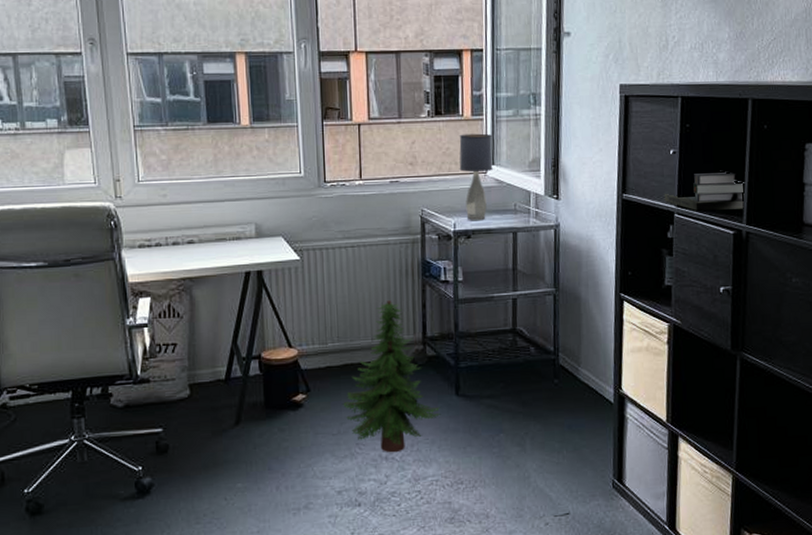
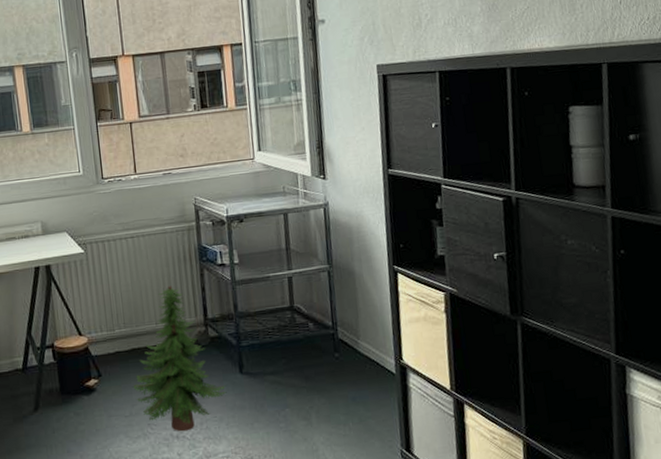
table lamp: present [459,133,493,221] -> none [225,122,260,206]
books: present [664,170,745,211] -> none [429,139,512,181]

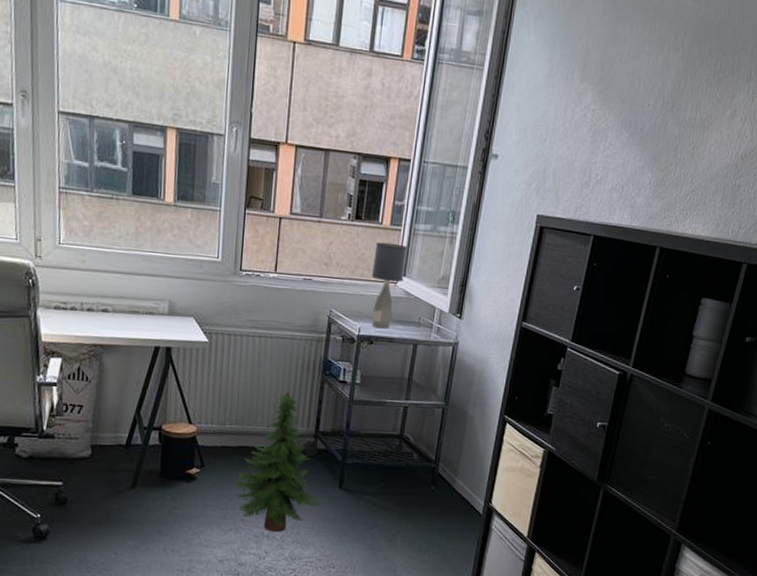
table lamp: none [225,122,260,206] -> present [371,241,408,329]

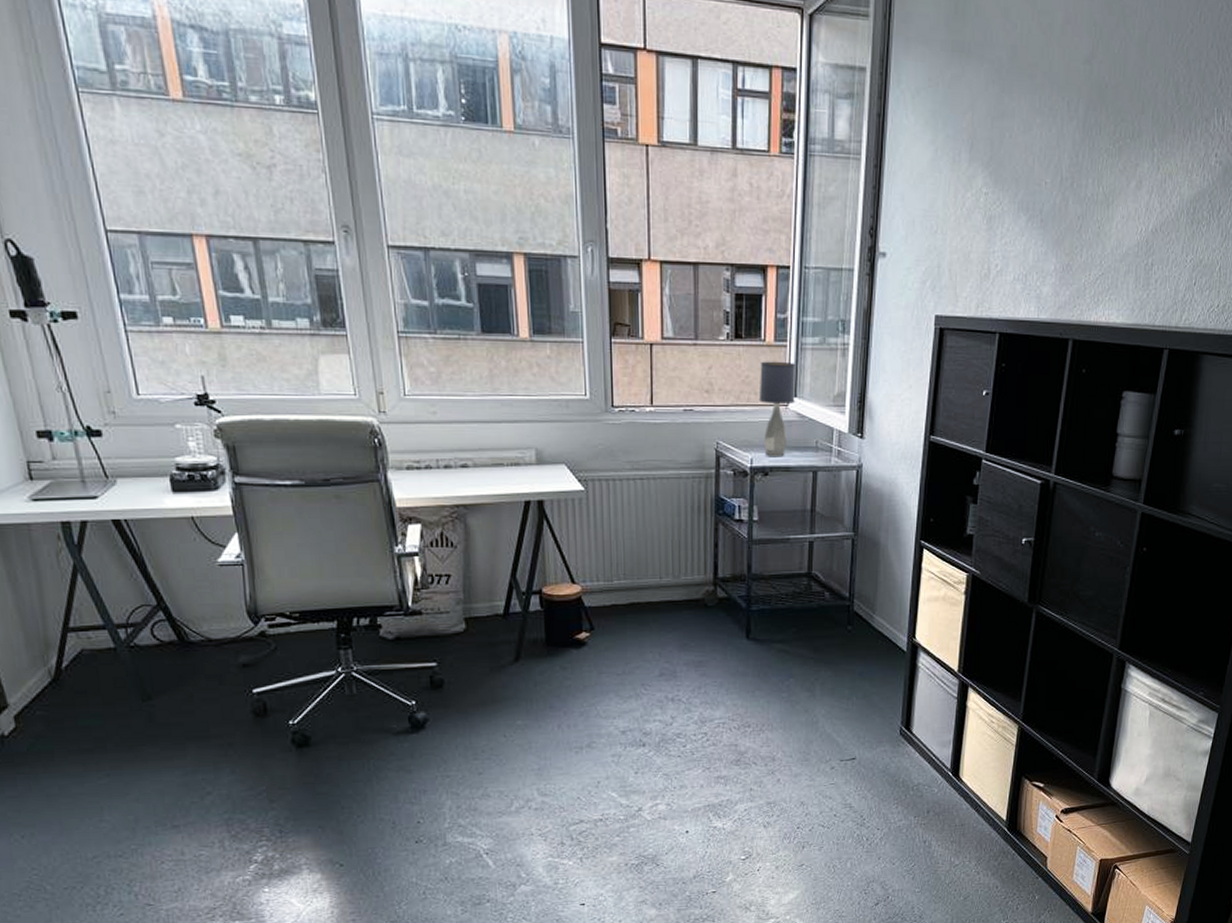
tree: present [232,392,324,533] -> none [627,538,730,695]

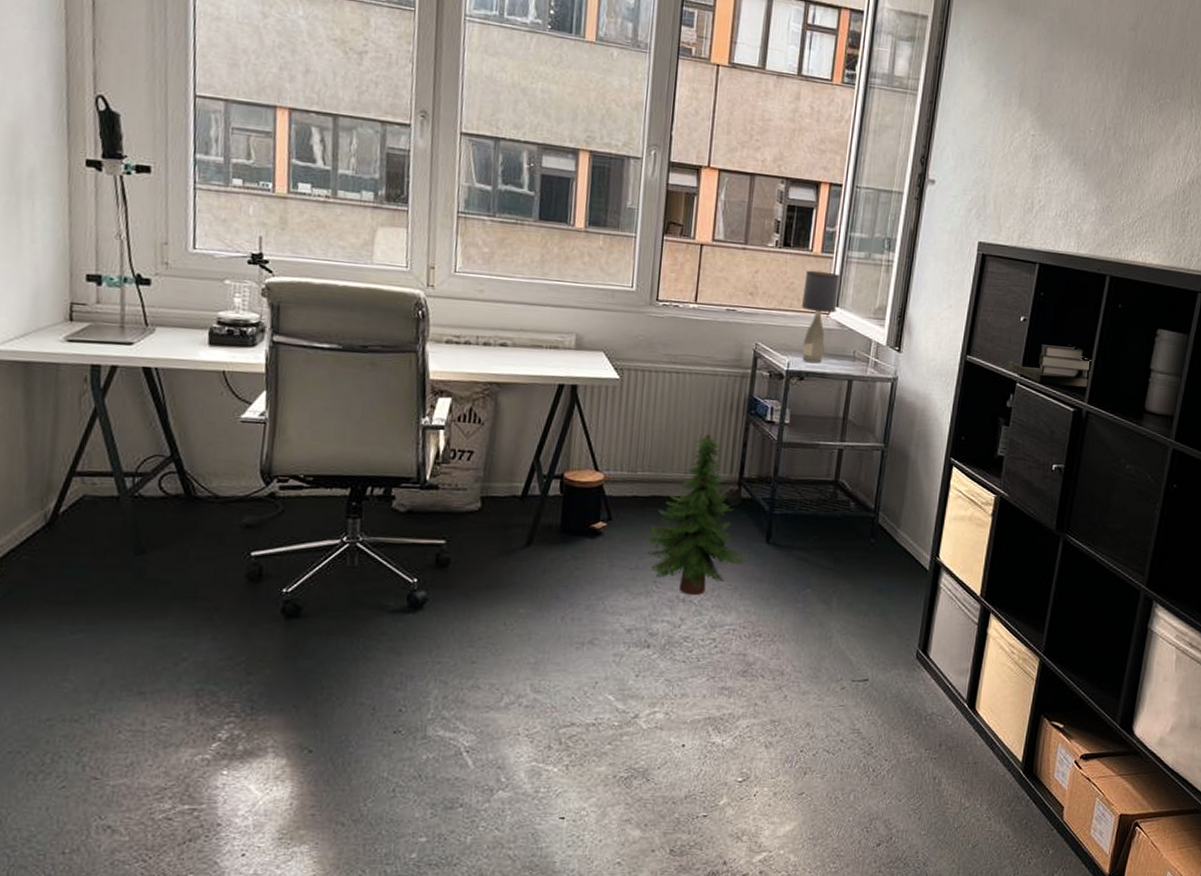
tree: none [627,538,730,695] -> present [644,434,748,596]
books: none [973,415,1058,458] -> present [1008,344,1092,387]

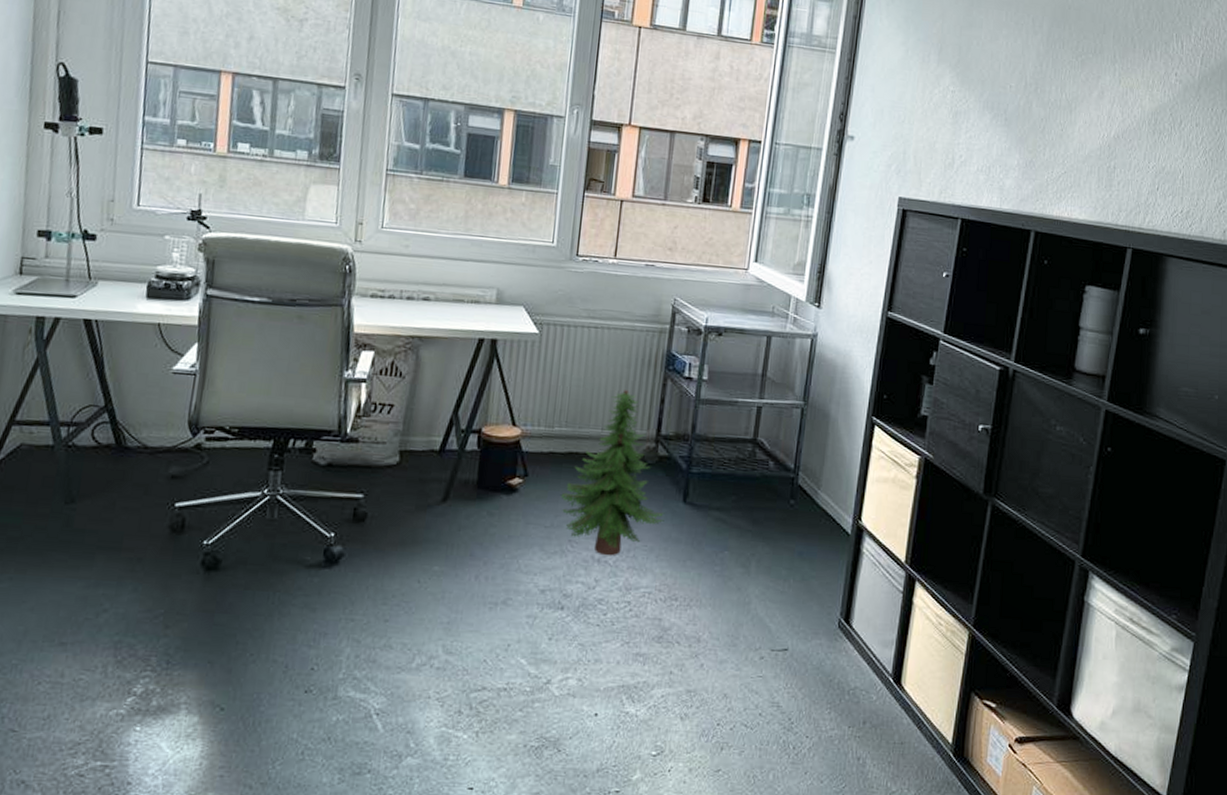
table lamp: present [801,270,841,364] -> none [719,225,760,320]
books: present [1008,344,1092,387] -> none [931,301,1018,345]

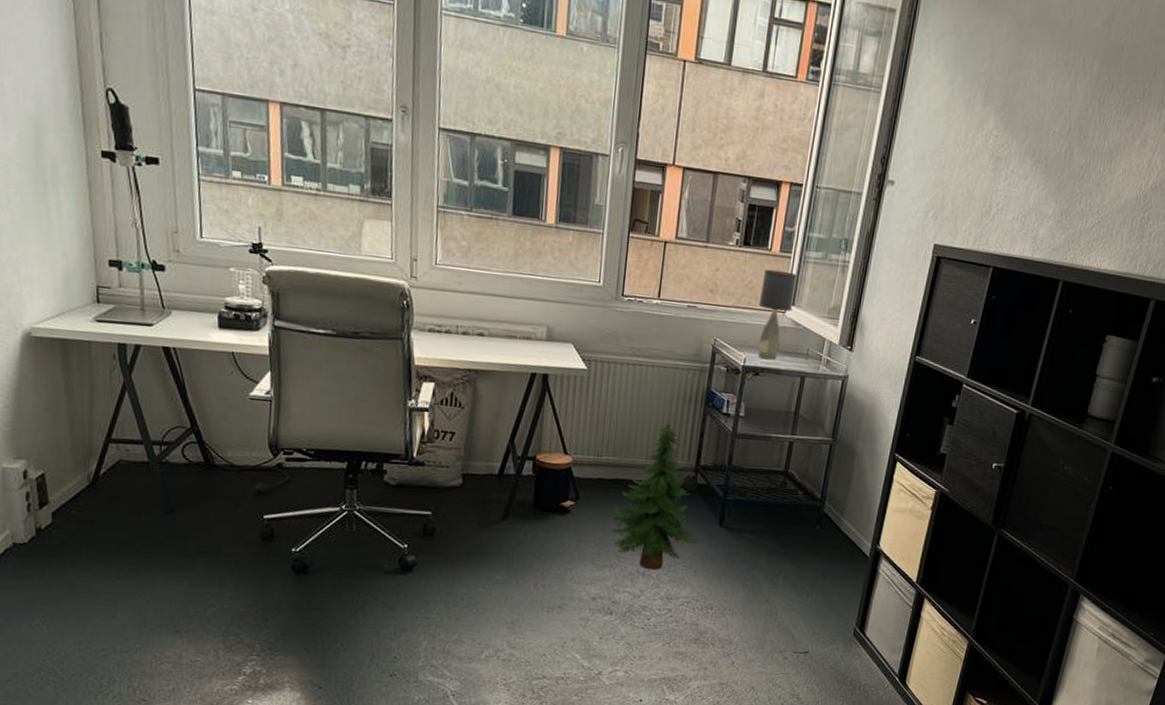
table lamp: none [719,225,760,320] -> present [758,269,798,360]

